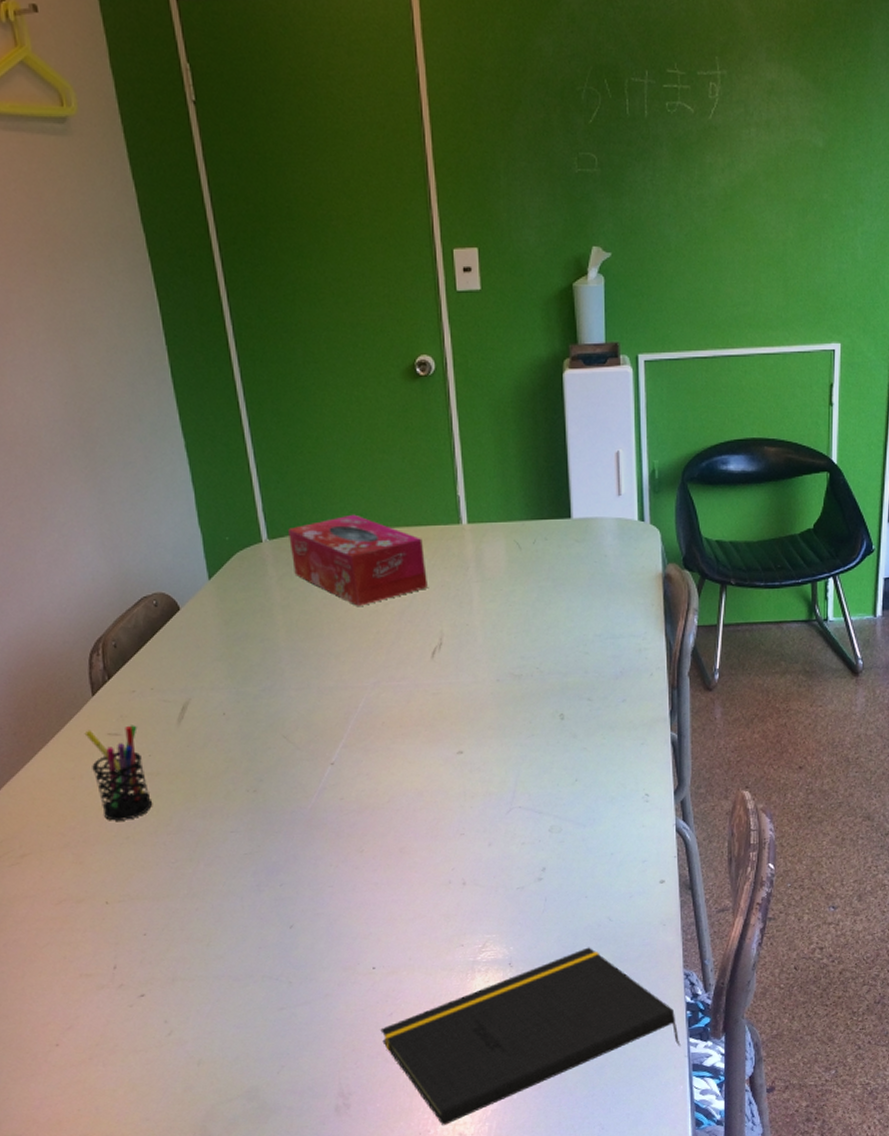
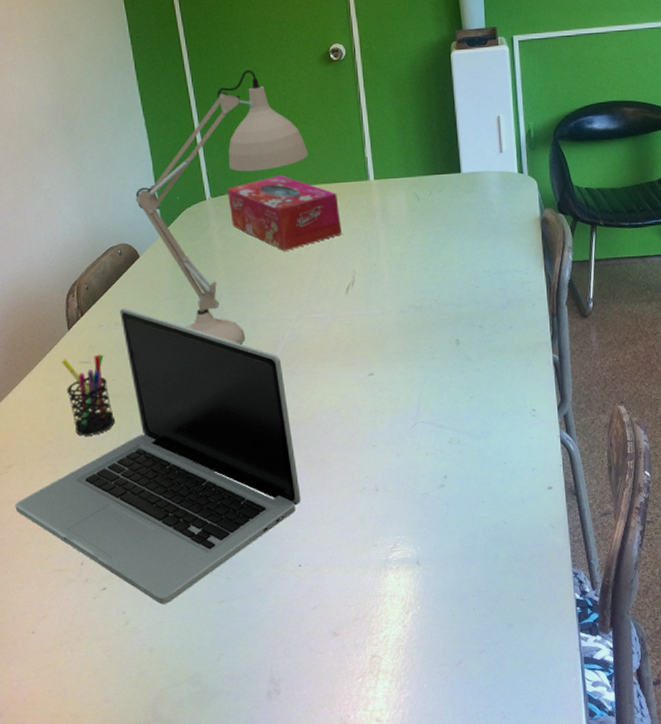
laptop: none [31,670,376,1012] -> present [15,308,301,604]
desk lamp: none [174,383,388,716] -> present [135,69,308,344]
notepad: present [380,947,681,1126] -> none [306,547,572,712]

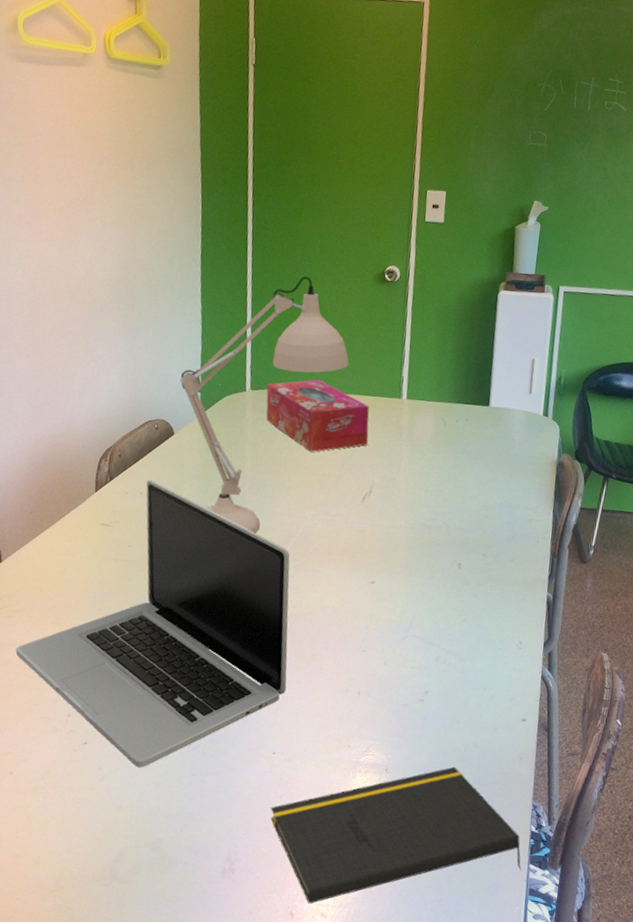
pen holder: present [61,354,116,436] -> none [83,518,125,596]
notepad: none [306,547,572,712] -> present [270,766,522,905]

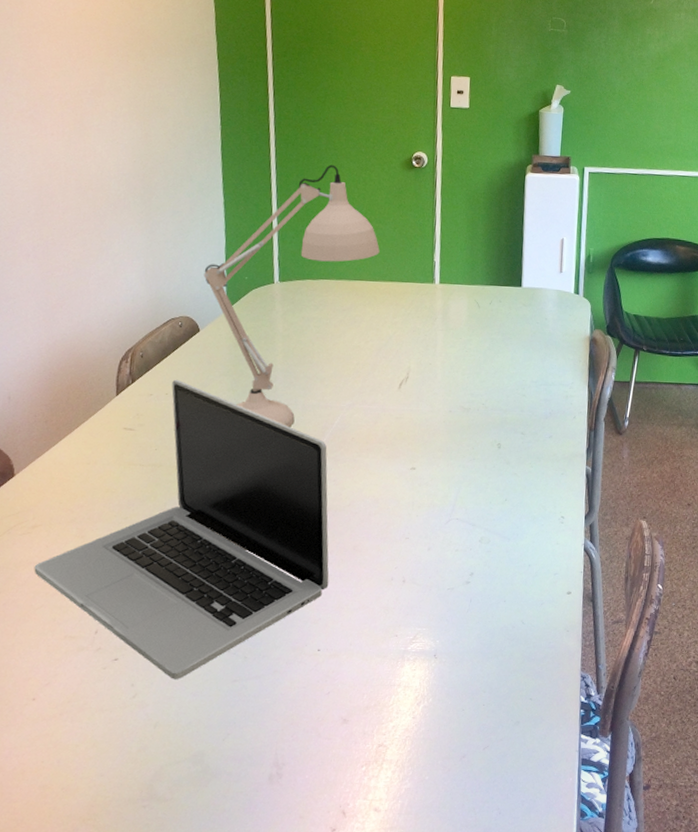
tissue box: present [266,379,370,452] -> none [296,268,403,341]
notepad: present [270,766,522,905] -> none [317,646,573,801]

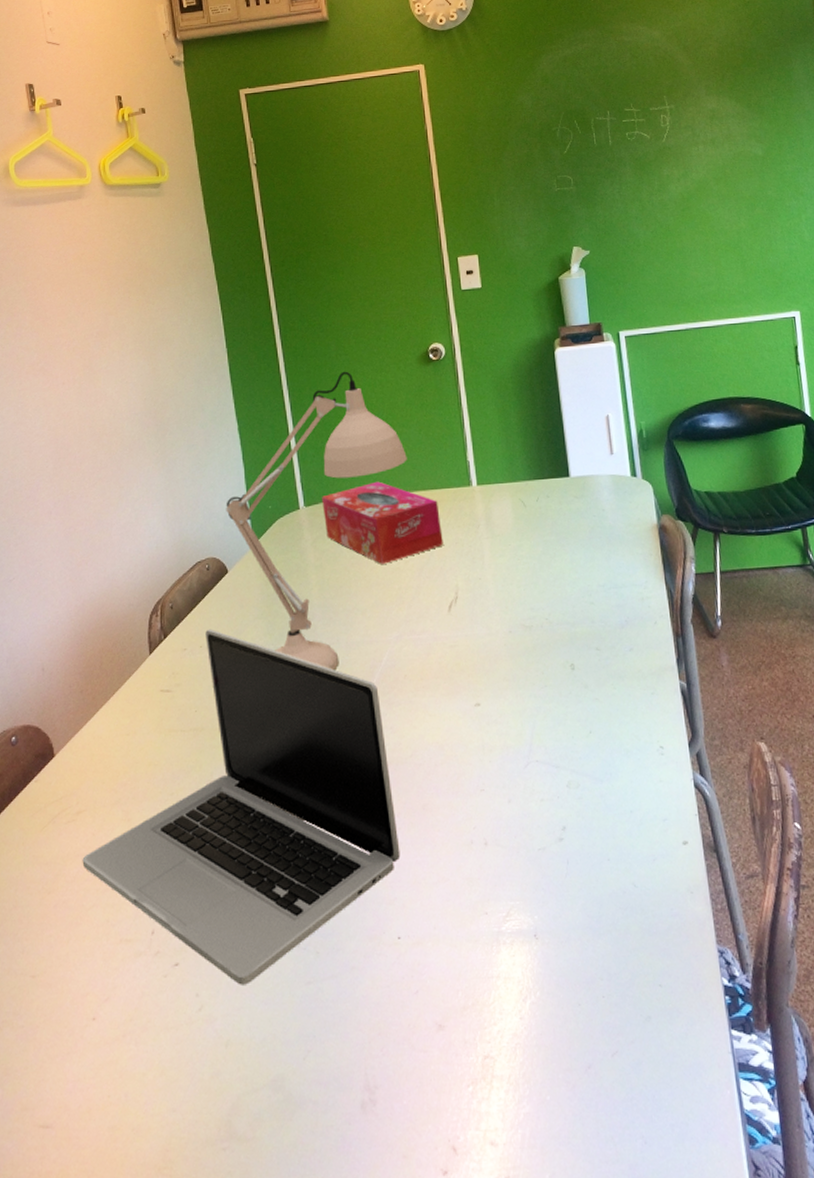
tissue box: none [296,268,403,341] -> present [322,481,443,564]

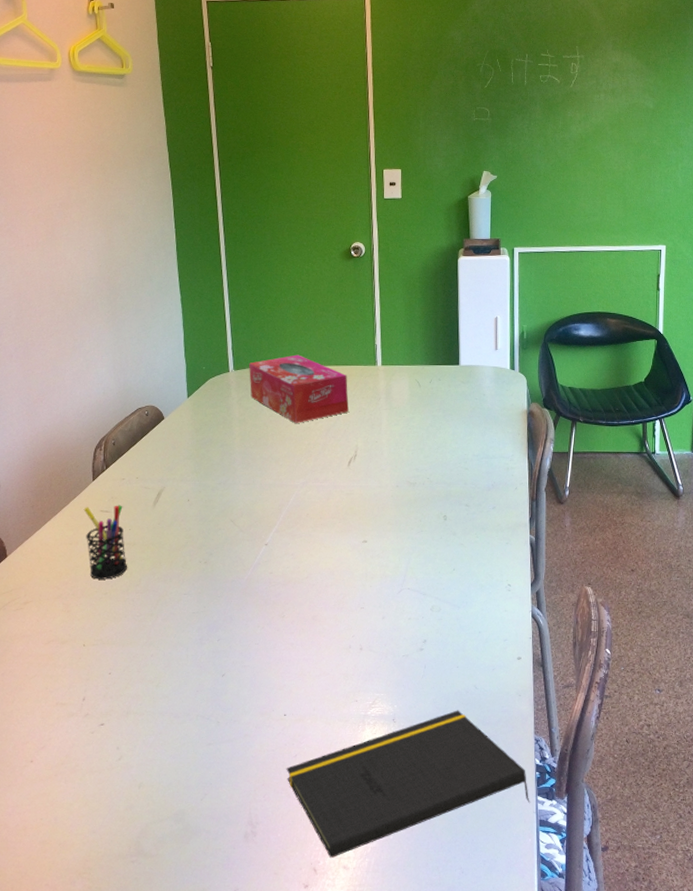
laptop: present [82,629,401,985] -> none [27,464,292,743]
pen holder: none [140,681,196,777] -> present [83,505,128,579]
desk lamp: present [226,371,407,670] -> none [166,259,325,505]
notepad: none [406,917,723,1132] -> present [286,710,530,859]

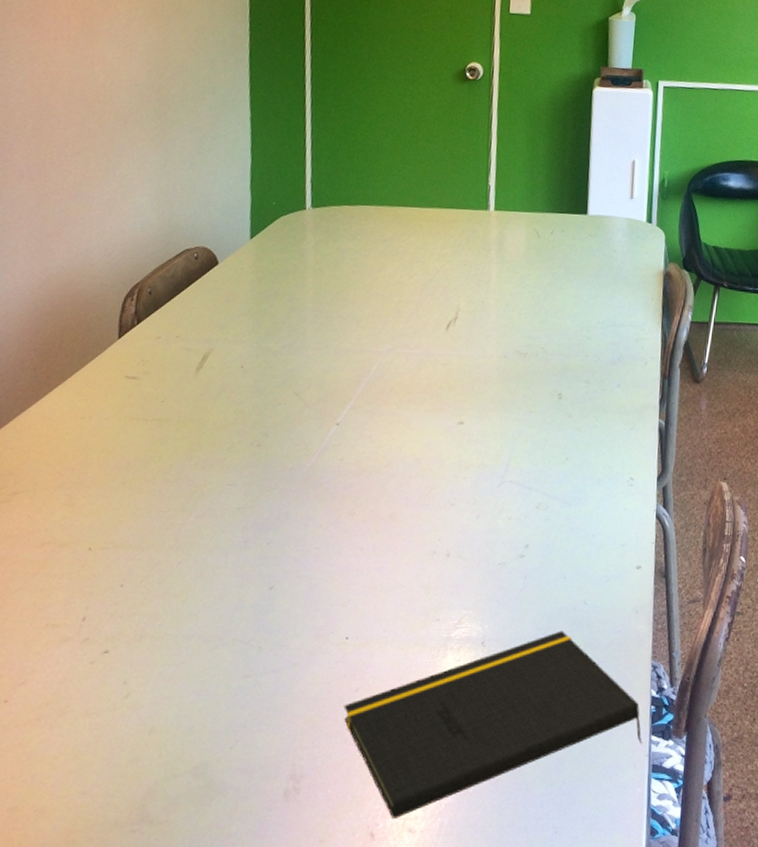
pen holder: present [83,505,128,579] -> none [103,370,157,465]
tissue box: present [249,354,349,423] -> none [330,192,452,276]

